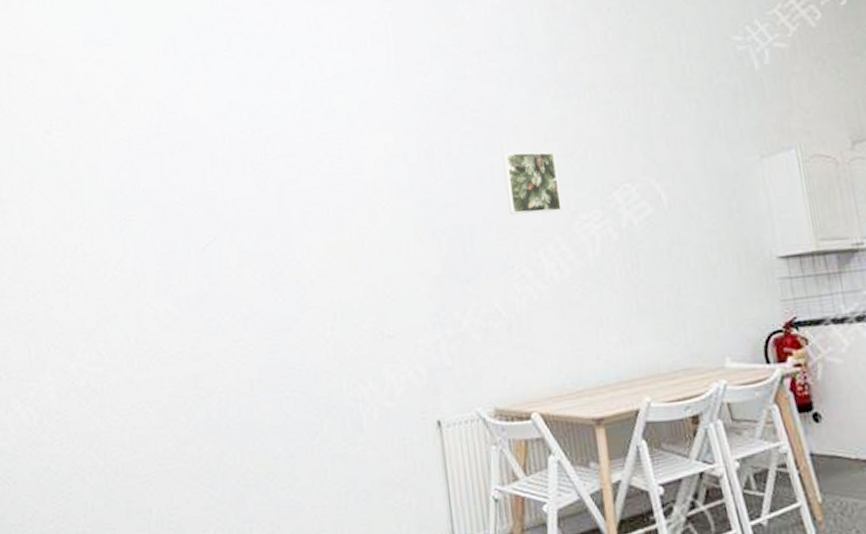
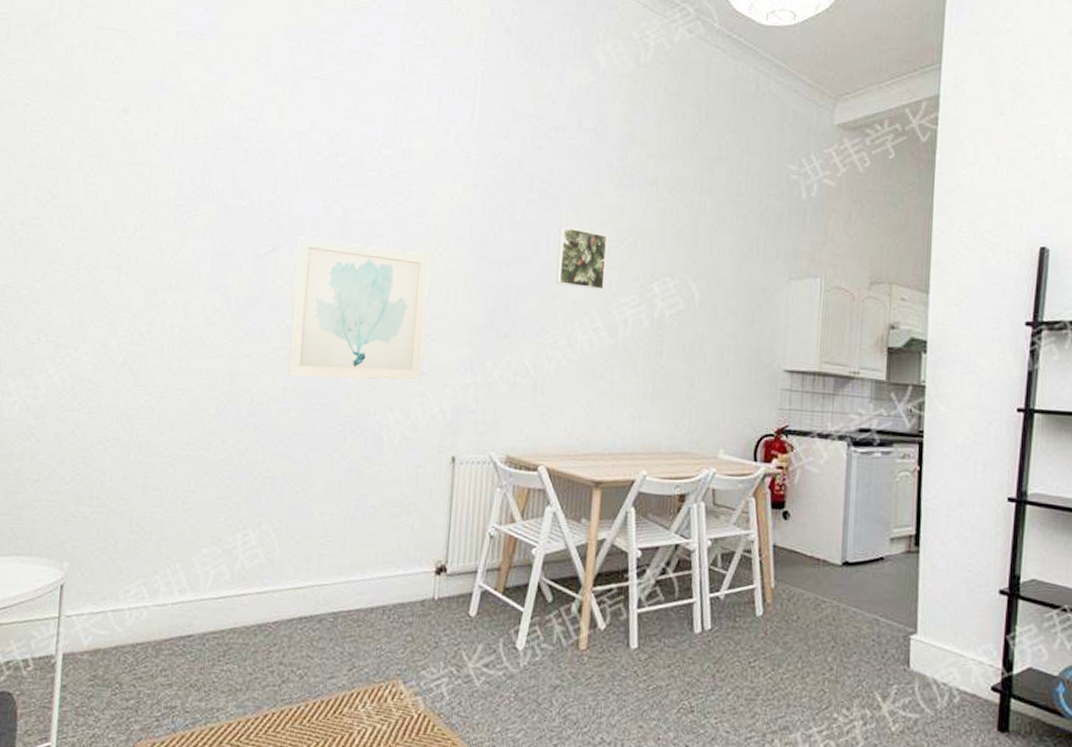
wall art: none [236,212,388,369] -> present [287,236,430,381]

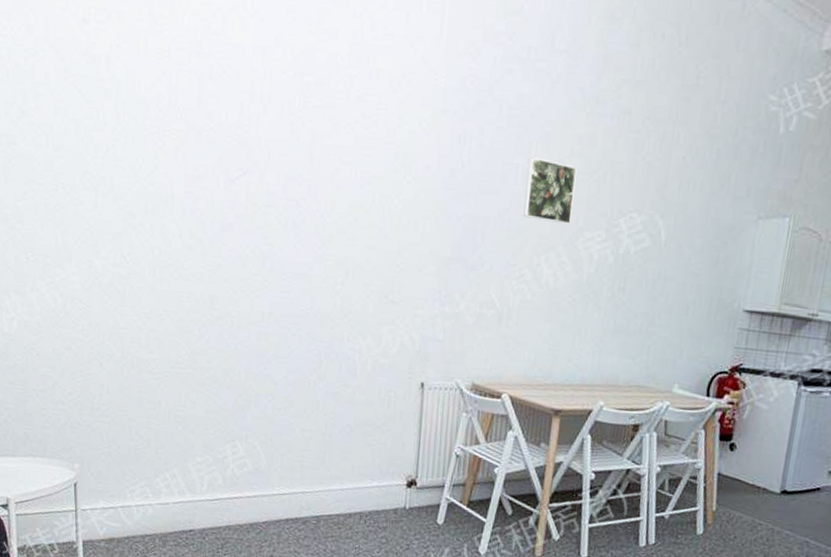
wall art: present [287,236,430,381] -> none [264,160,398,310]

